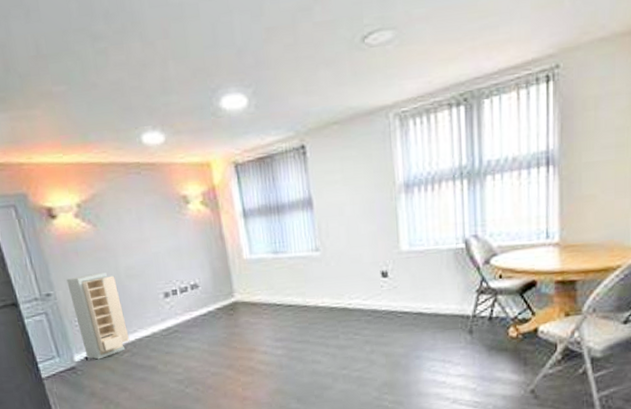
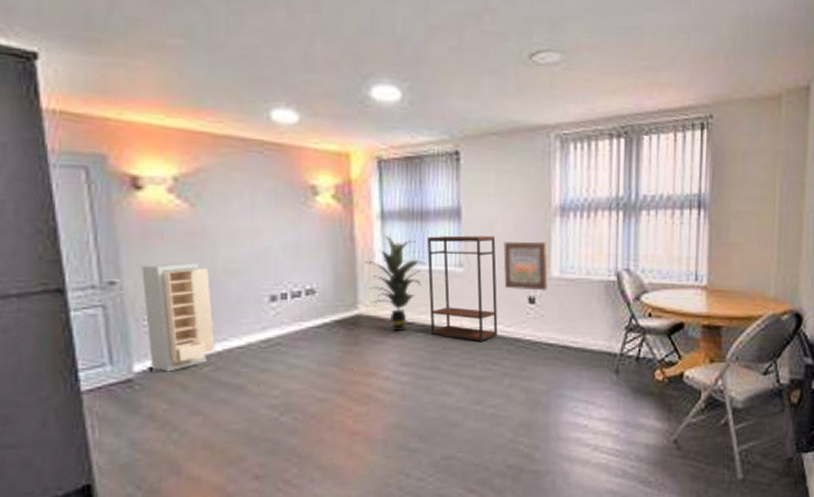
indoor plant: none [235,231,285,314] -> present [365,236,425,332]
shelving unit: none [285,220,356,316] -> present [427,235,498,341]
wall art: none [354,219,398,266] -> present [503,241,548,291]

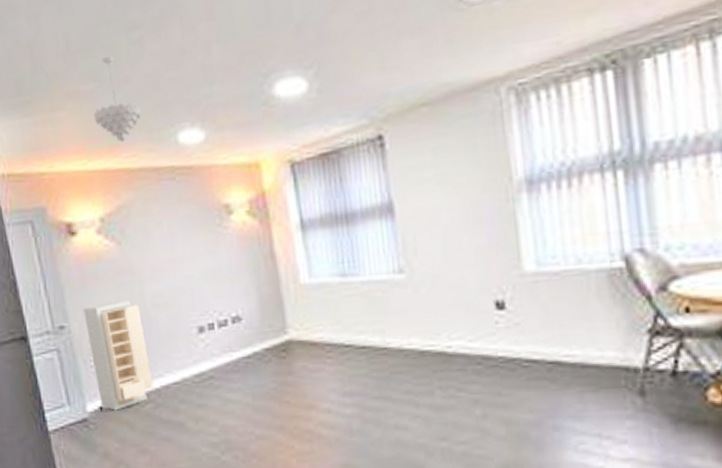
pendant light: none [178,17,234,106] -> present [93,56,142,142]
indoor plant: present [365,236,425,332] -> none [289,247,357,357]
shelving unit: present [427,235,498,341] -> none [357,230,459,363]
wall art: present [503,241,548,291] -> none [453,228,521,294]

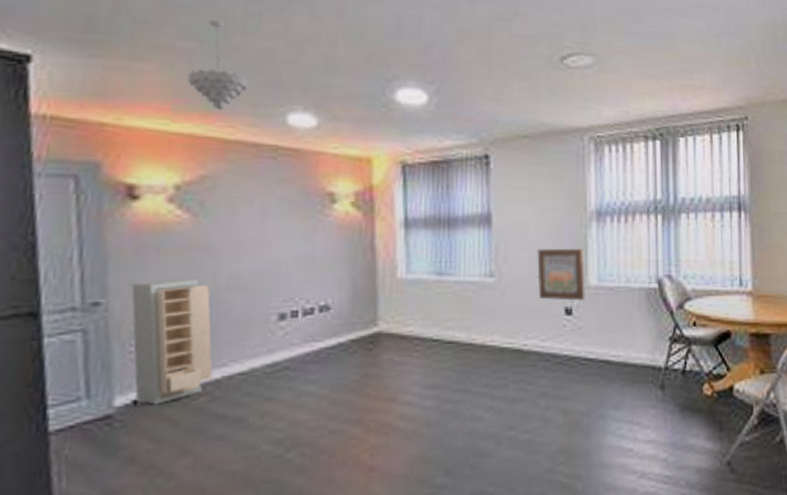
wall art: none [453,228,521,294] -> present [537,248,585,301]

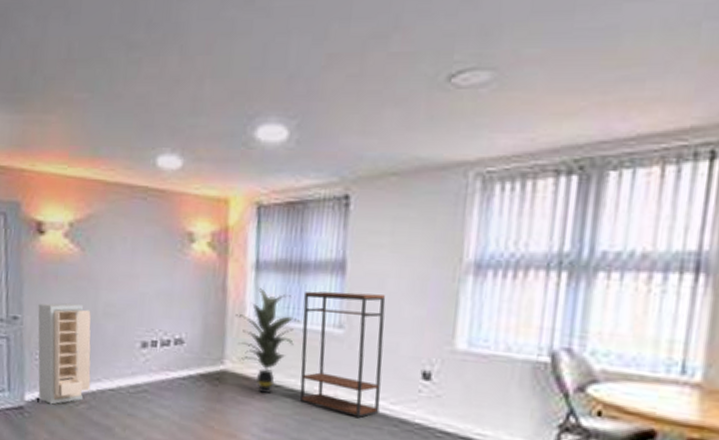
pendant light: present [187,19,248,110] -> none [81,70,127,155]
indoor plant: none [386,245,452,351] -> present [235,288,299,394]
shelving unit: none [455,243,532,358] -> present [299,291,386,418]
wall art: present [537,248,585,301] -> none [392,302,453,366]

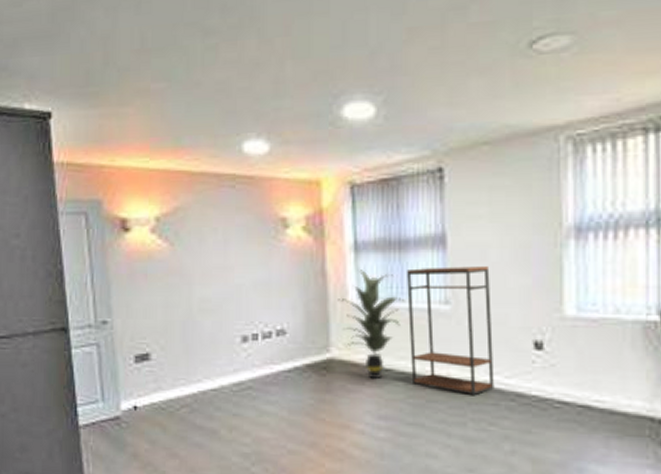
storage cabinet: present [38,303,91,405] -> none [128,302,191,412]

